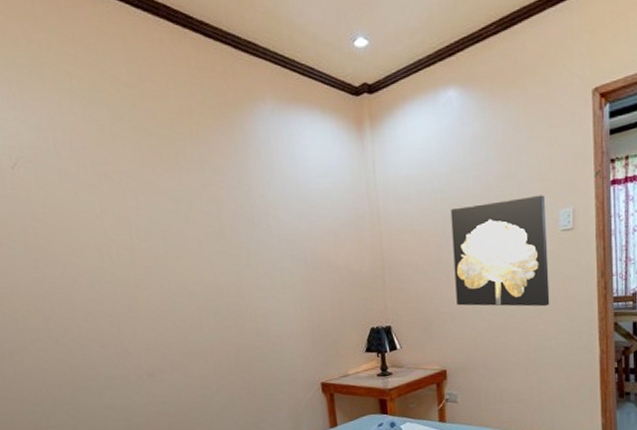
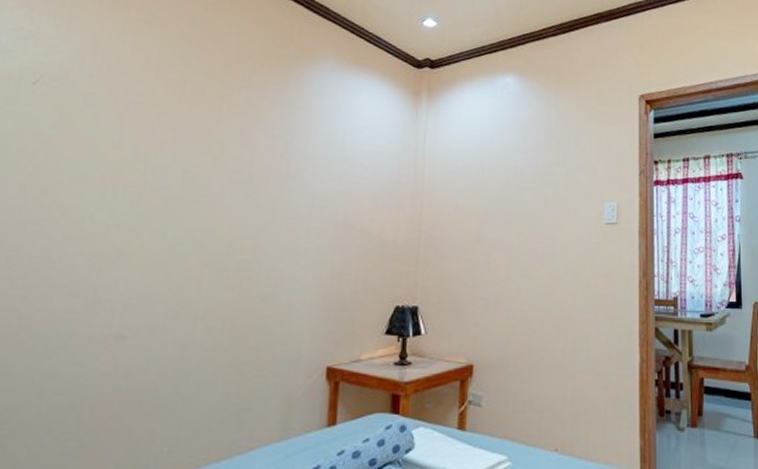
wall art: present [450,195,550,307] -> none [493,185,592,302]

